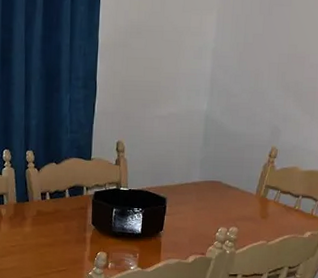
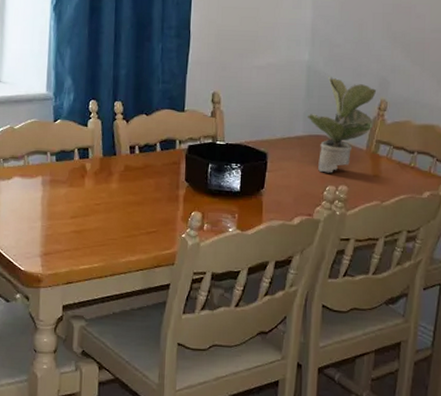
potted plant: none [203,125,269,216] -> present [307,76,377,173]

